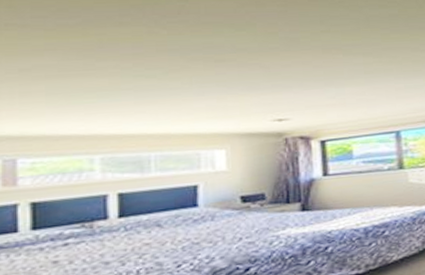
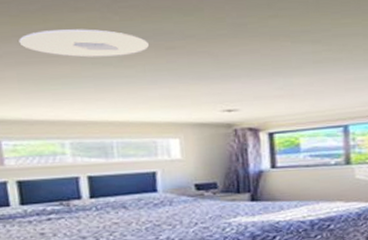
ceiling light: none [52,42,198,70] -> present [19,29,150,58]

